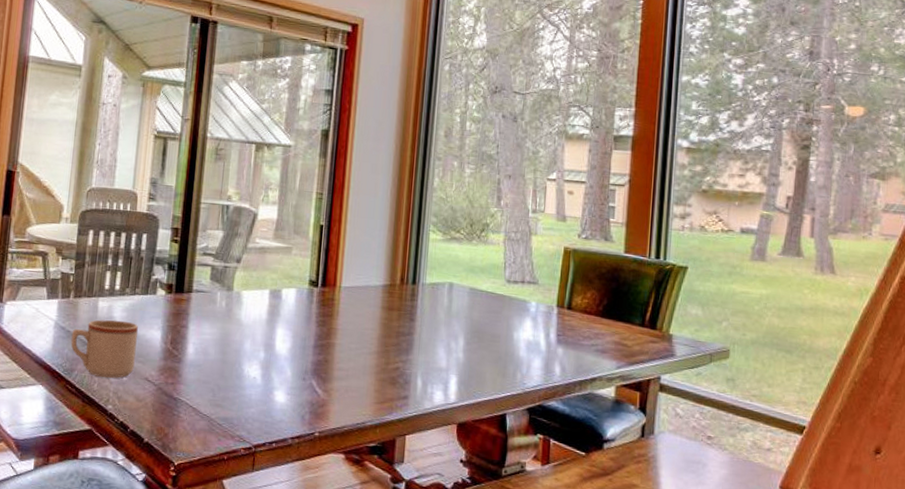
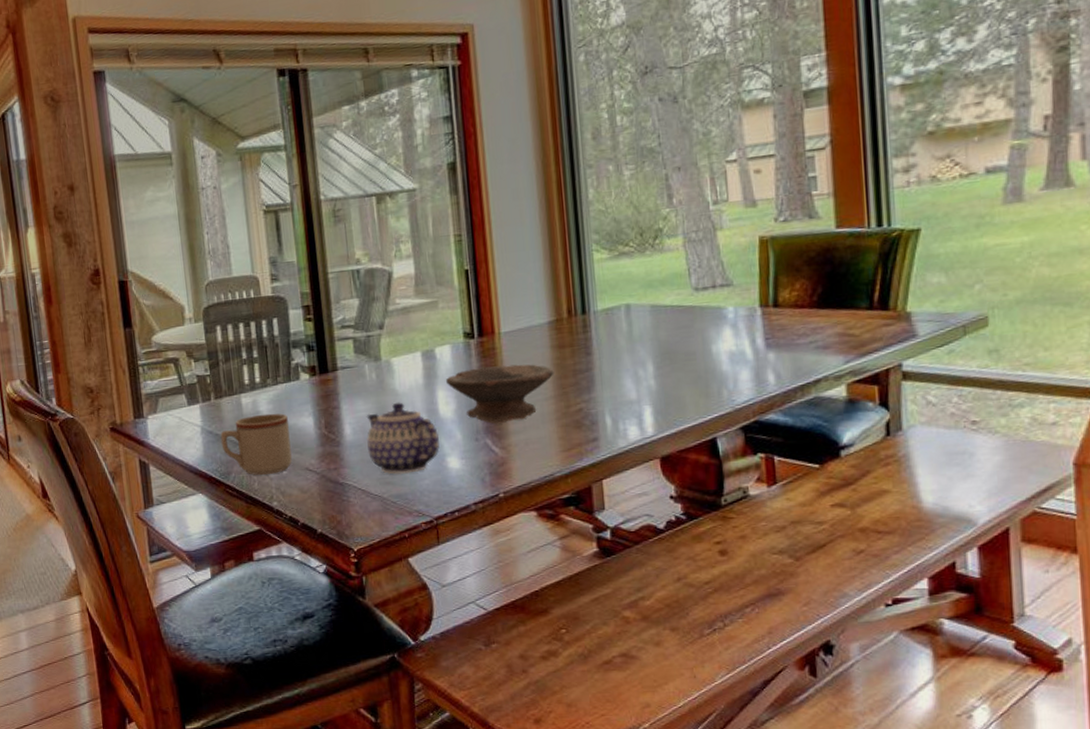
teapot: none [205,332,271,400] -> present [366,402,440,474]
bowl: none [286,314,381,369] -> present [445,364,554,425]

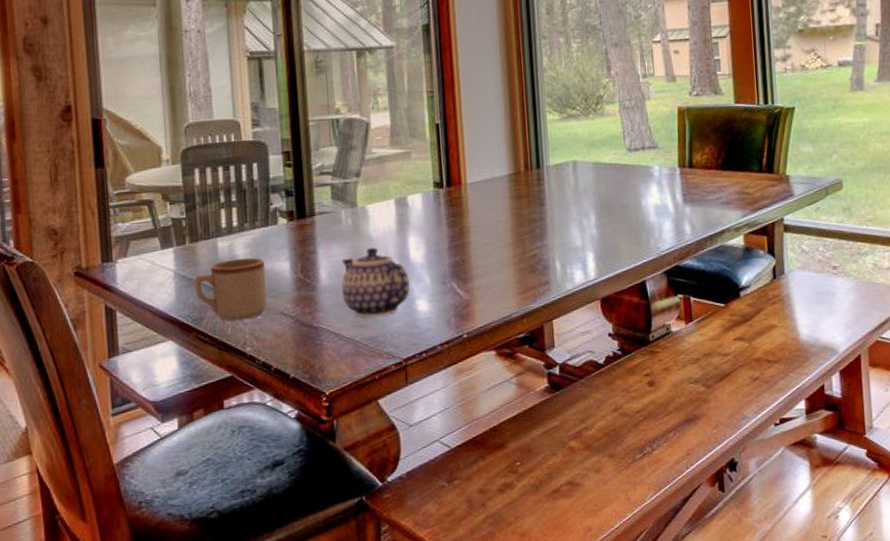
bowl: present [445,364,554,425] -> none [416,213,513,269]

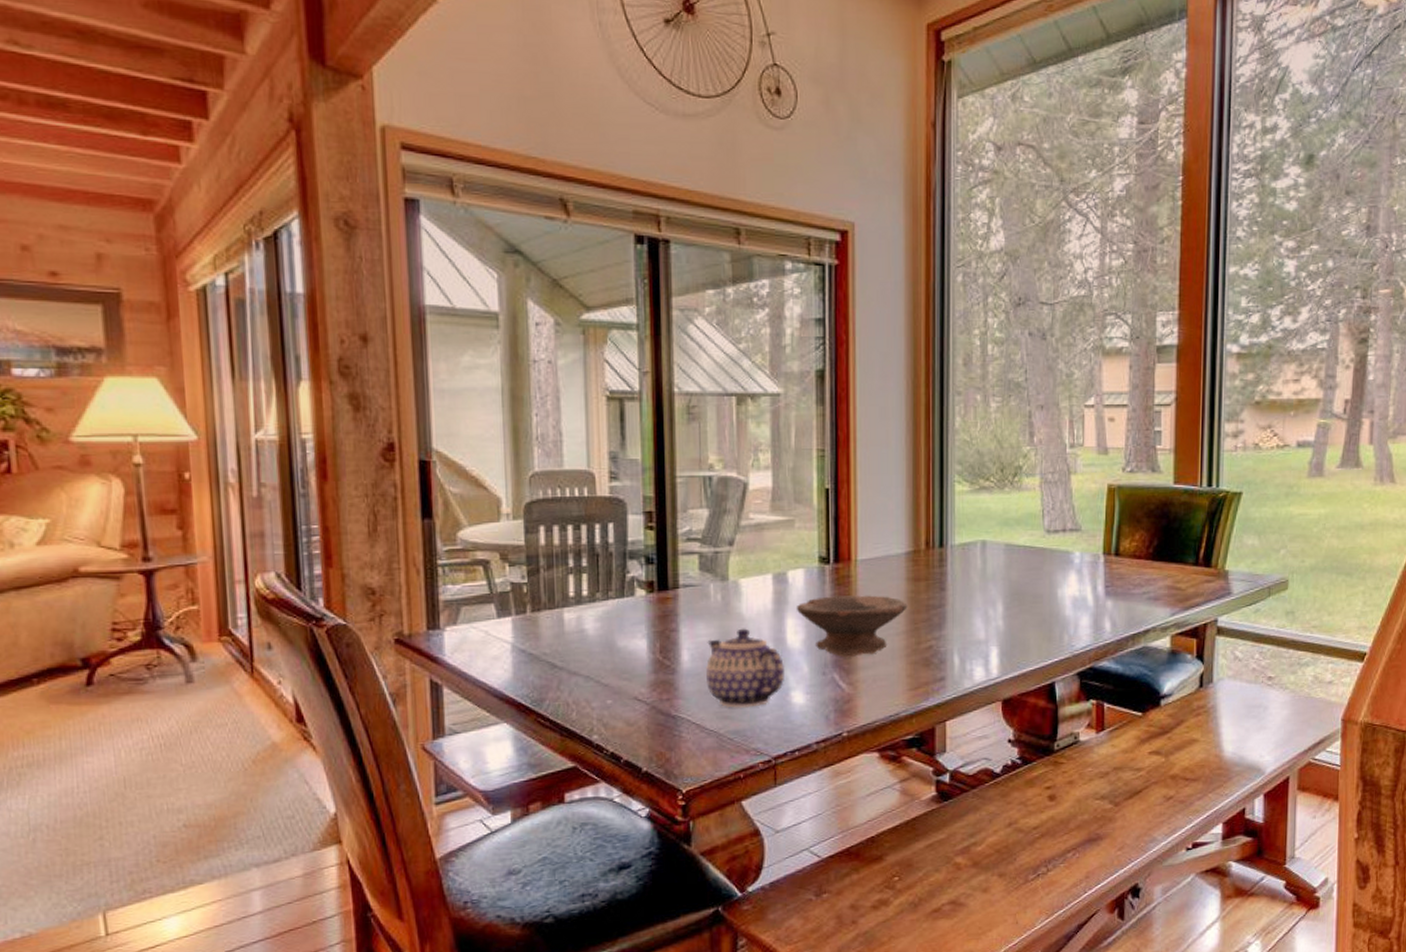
mug: present [194,257,267,321] -> none [535,632,619,703]
bowl: none [416,213,513,269] -> present [796,595,908,658]

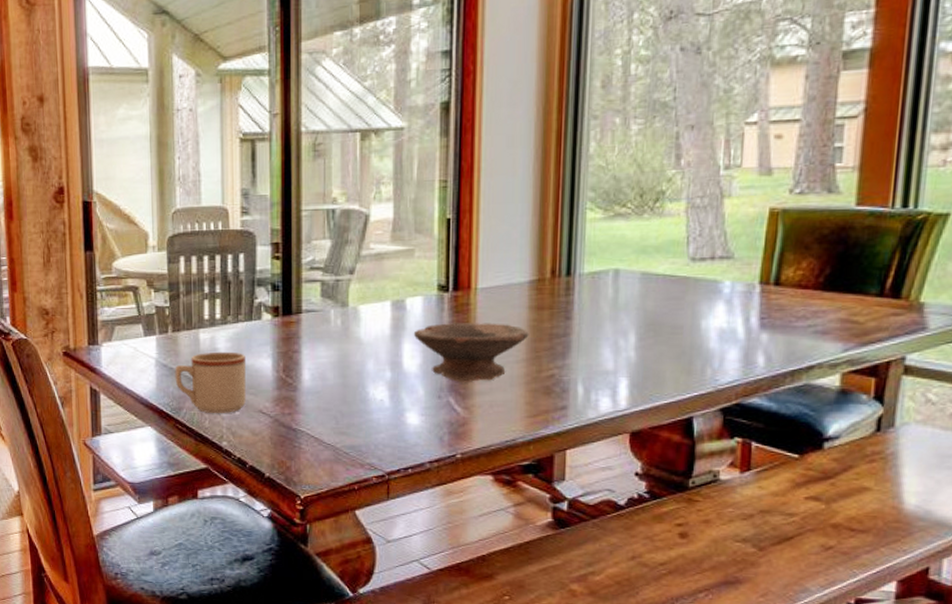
mug: none [535,632,619,703] -> present [175,351,246,413]
teapot: present [706,628,784,708] -> none [325,351,400,425]

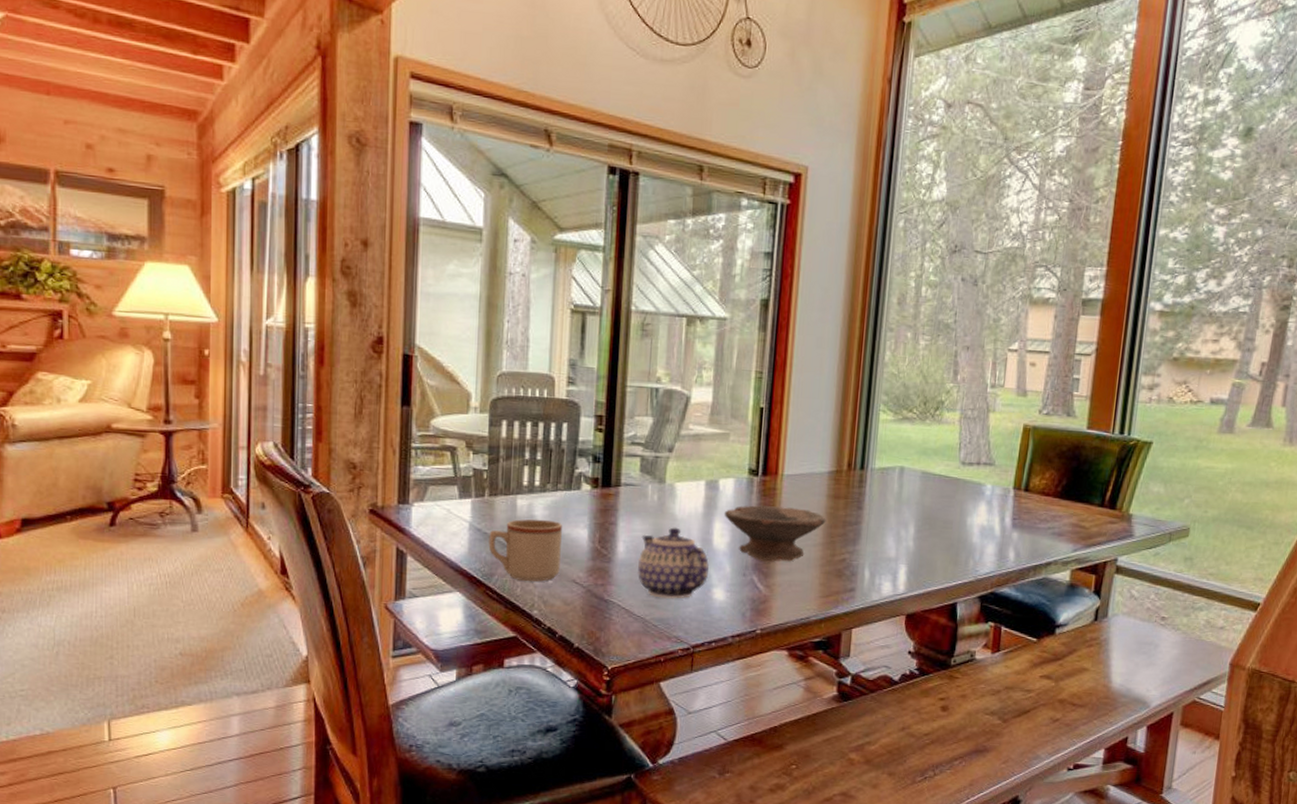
teapot: none [325,351,400,425] -> present [638,527,709,599]

